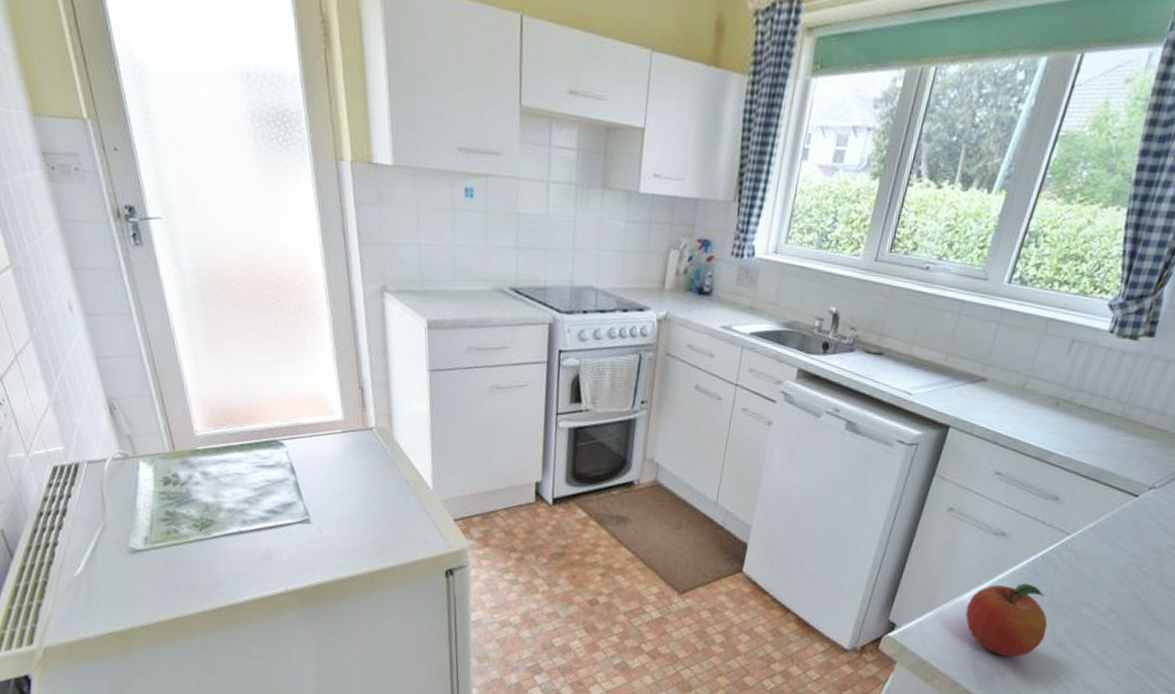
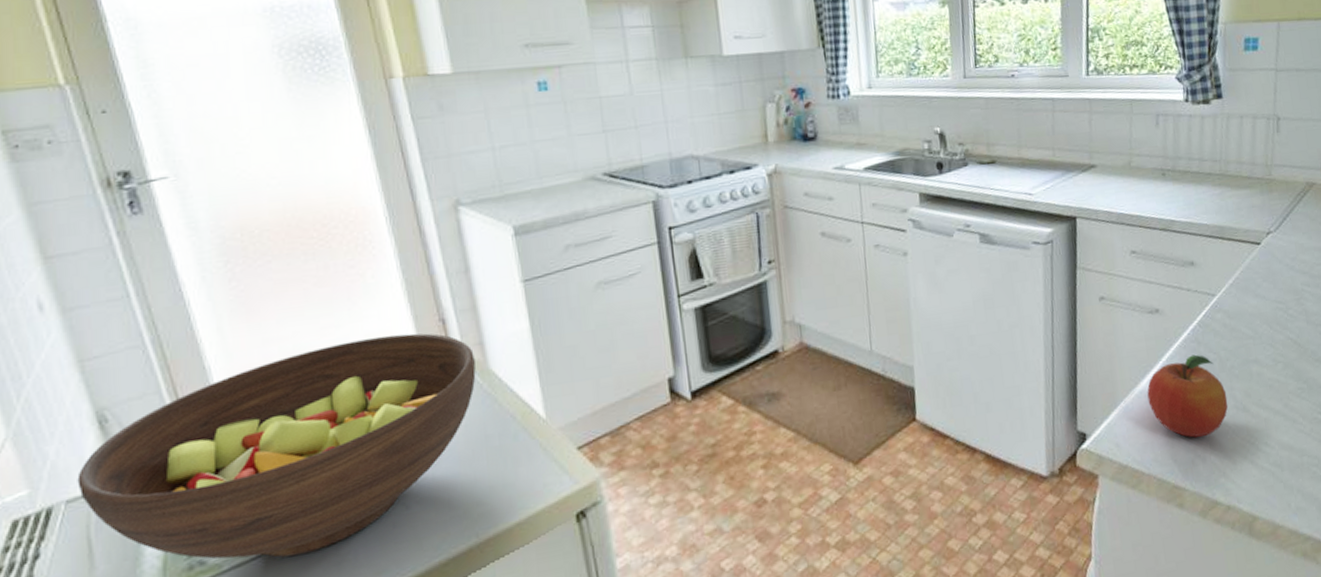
fruit bowl: none [95,389,383,545] -> present [77,333,476,559]

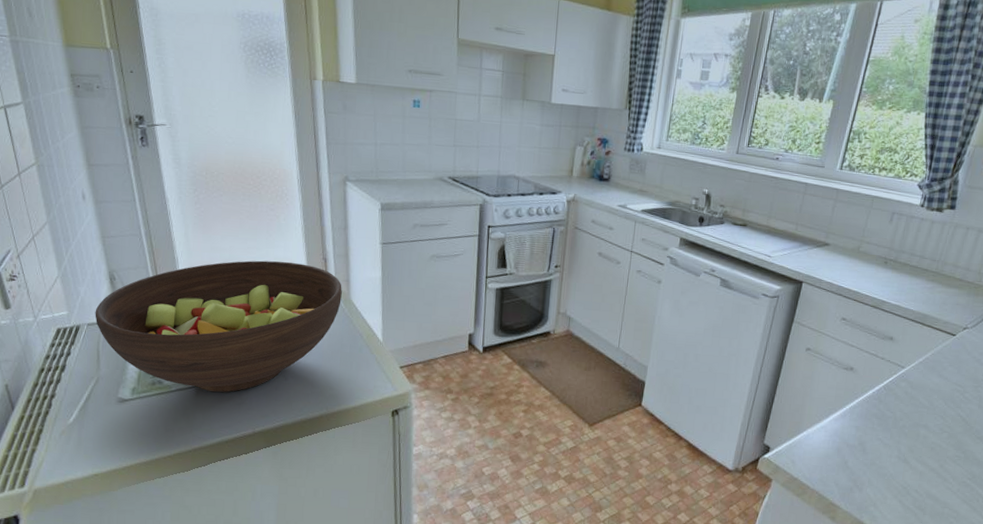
fruit: present [1147,354,1228,438] -> none [826,409,893,473]

